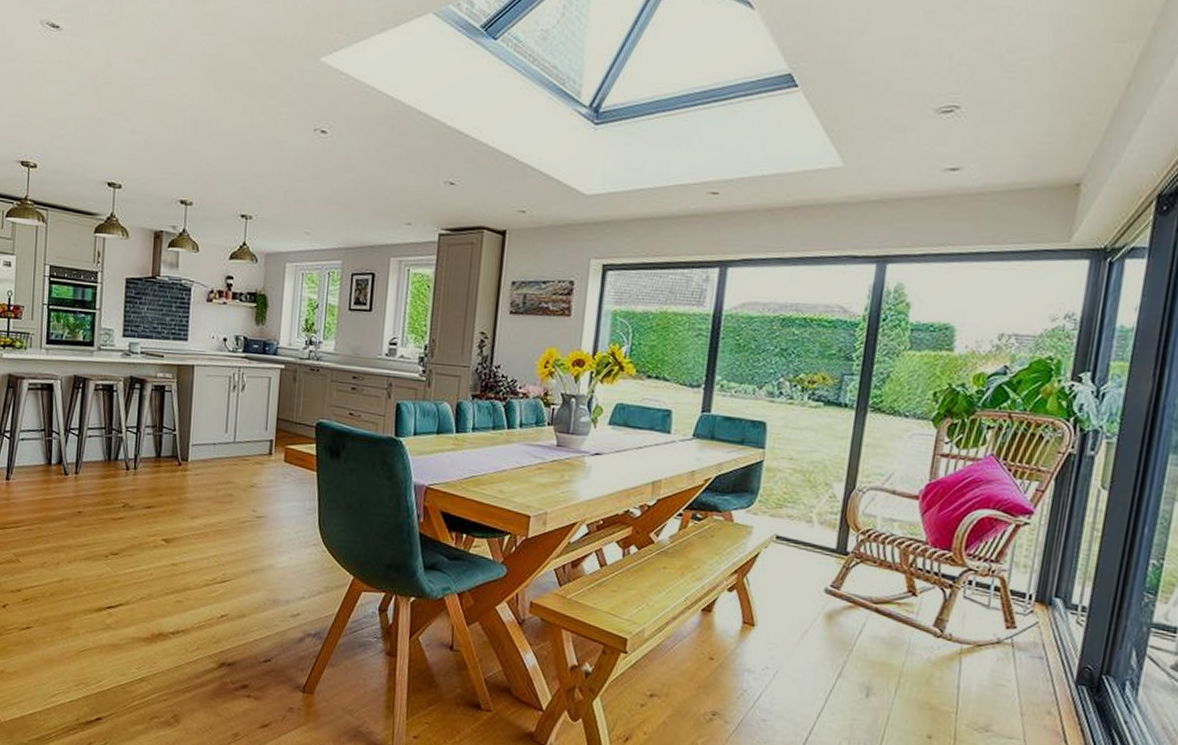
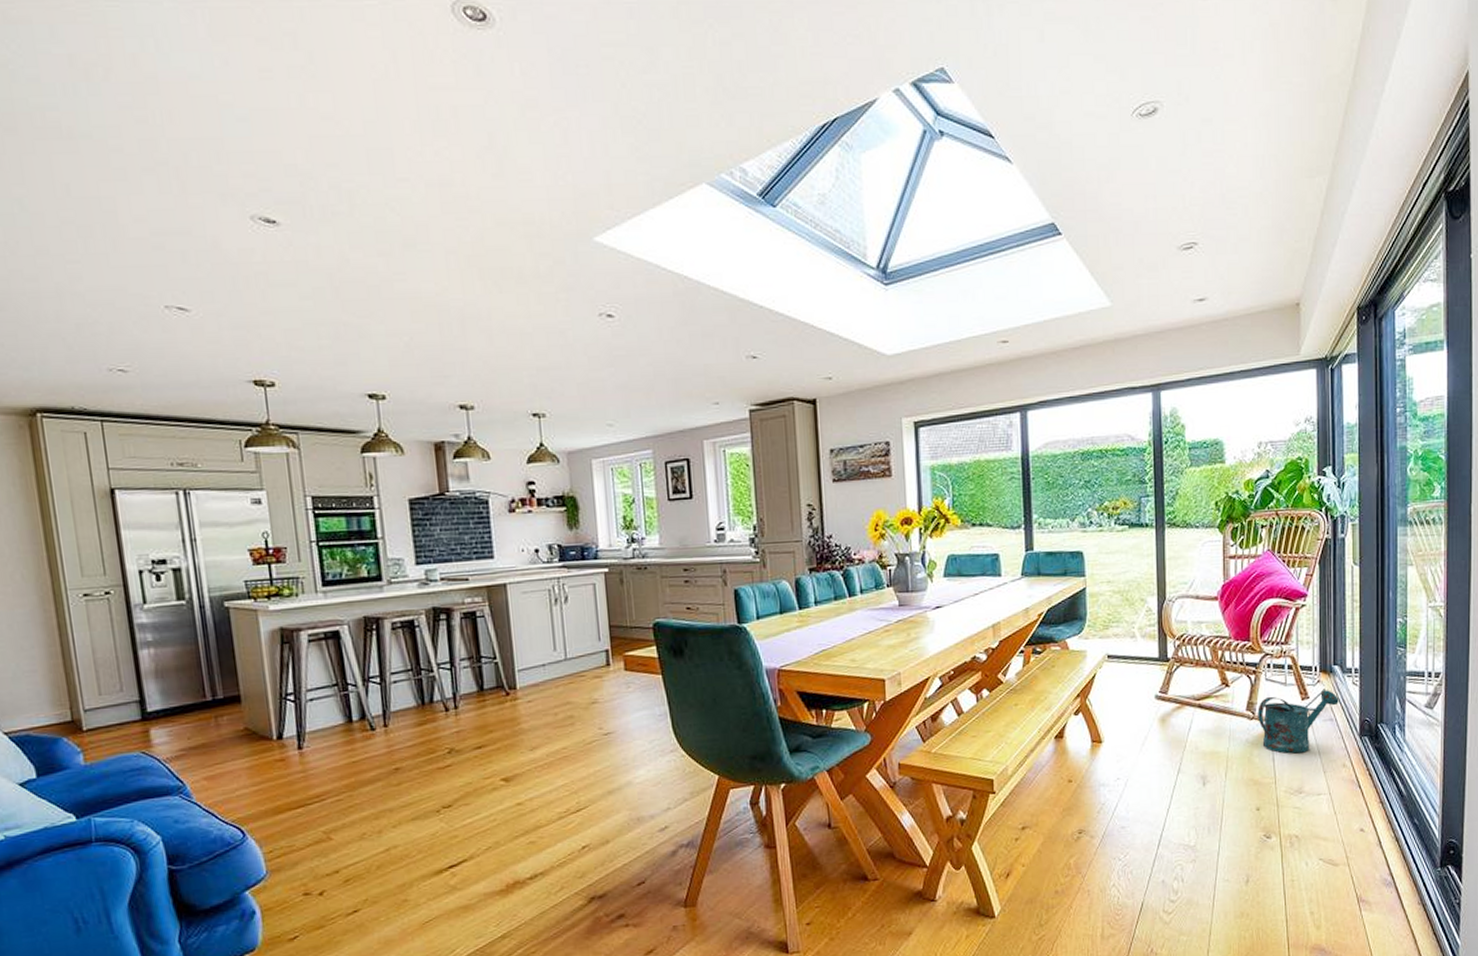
watering can: none [946,616,1056,688] -> present [1258,690,1339,754]

